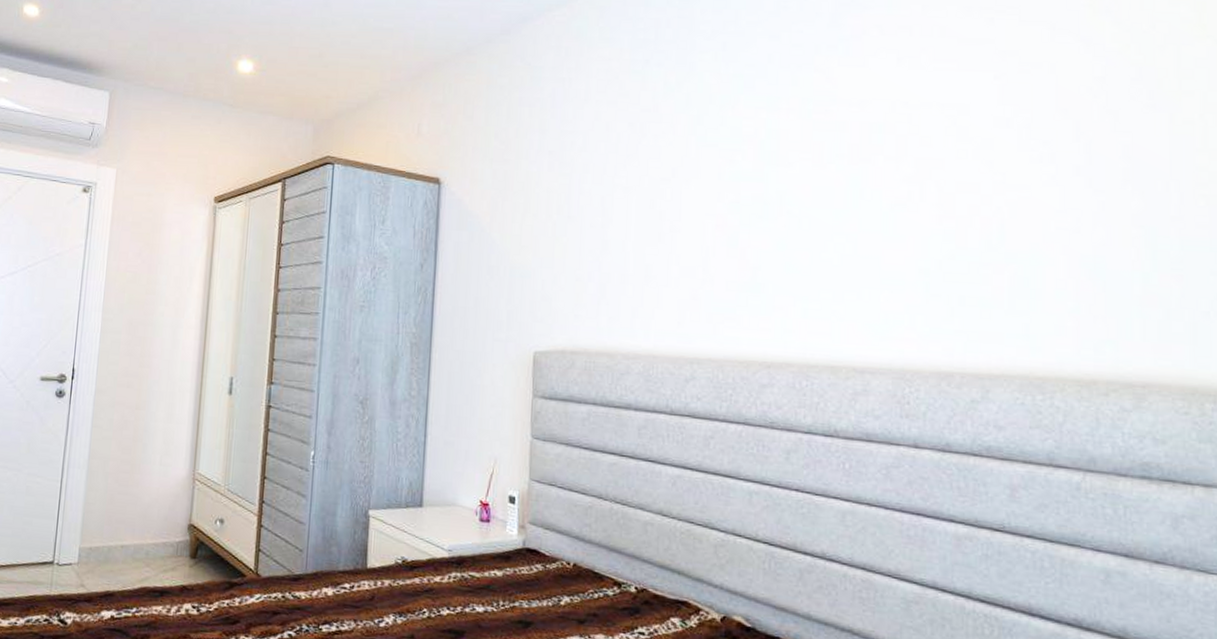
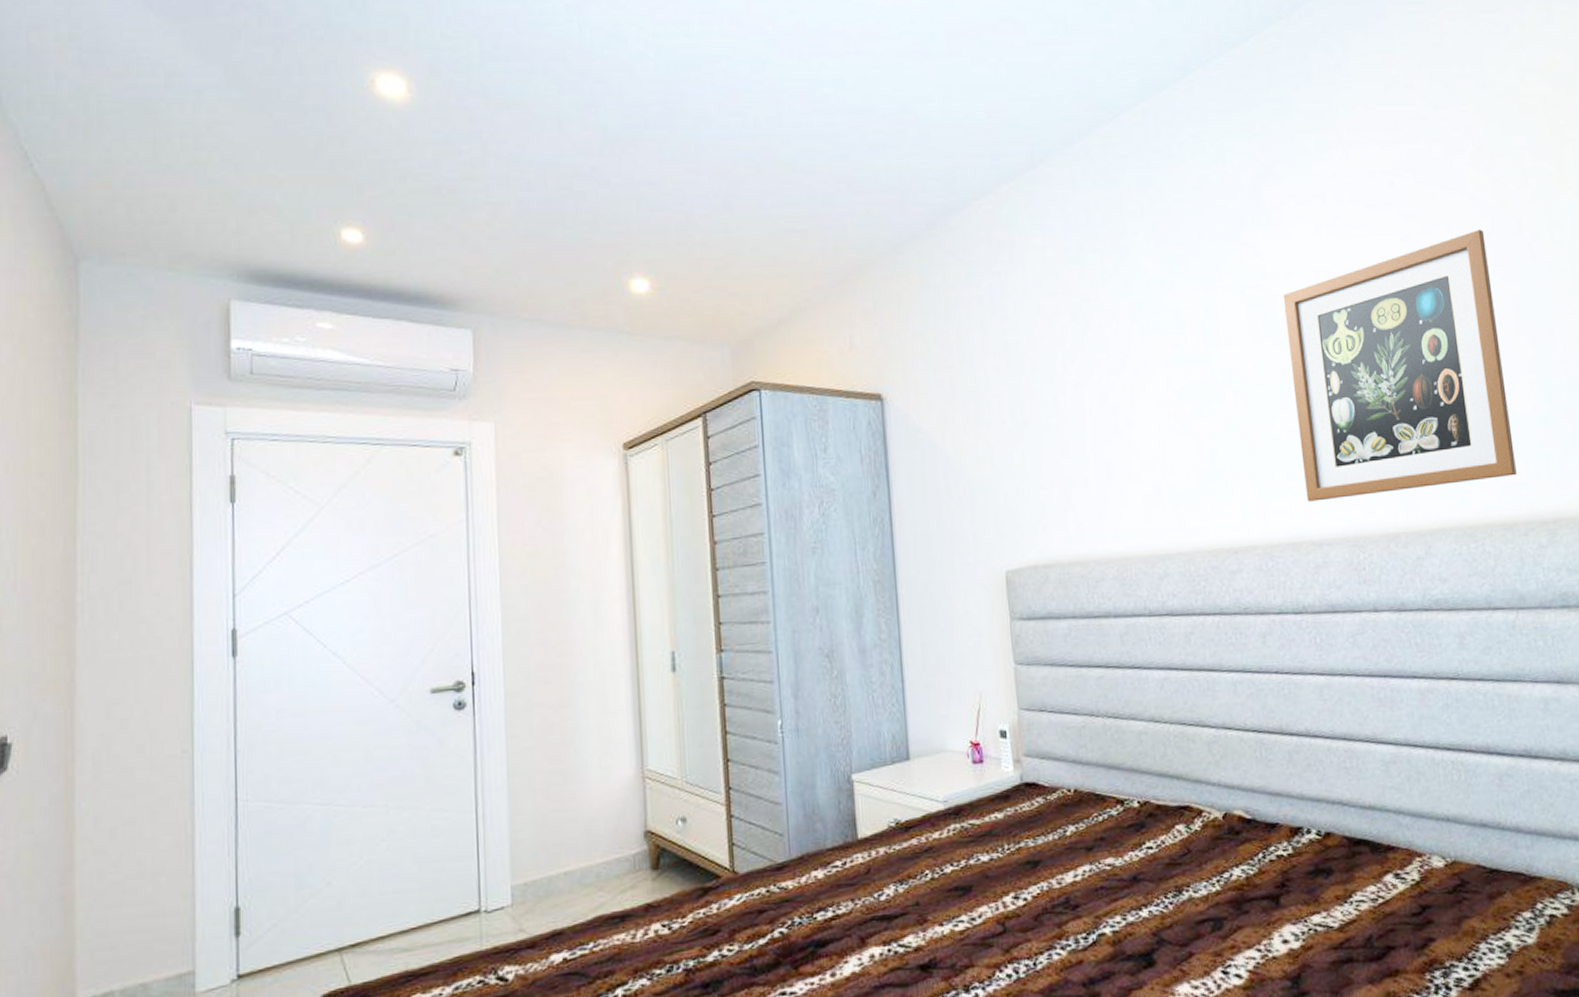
wall art: none [852,73,1103,332] -> present [1283,230,1517,502]

